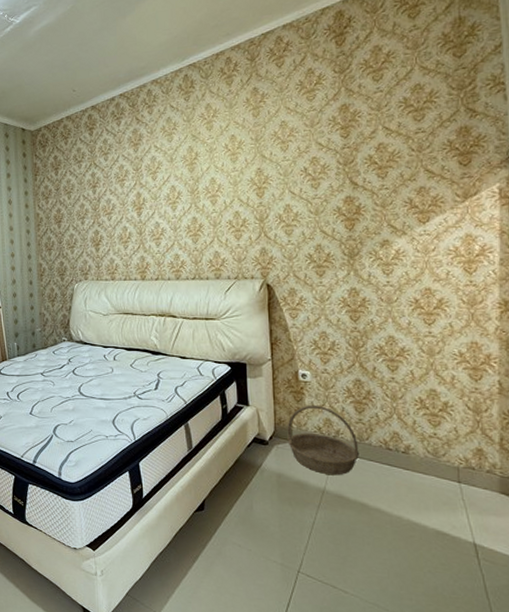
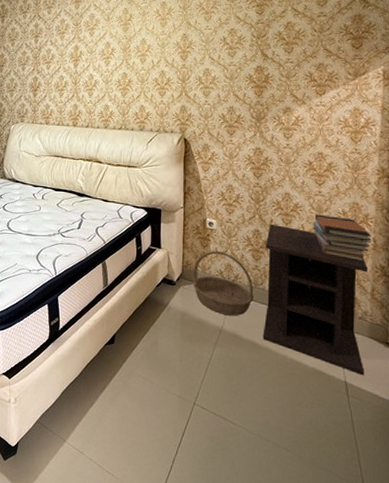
nightstand: none [369,371,497,536] -> present [263,223,368,376]
book stack: none [424,358,497,408] -> present [313,214,372,262]

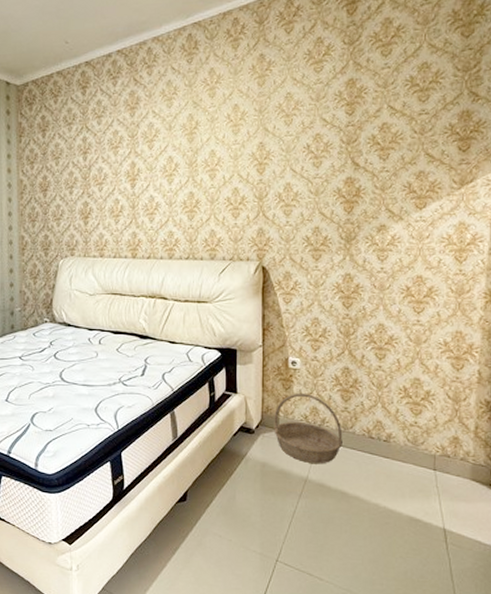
nightstand: present [263,223,368,376] -> none [353,359,471,522]
book stack: present [313,214,372,262] -> none [410,346,477,397]

